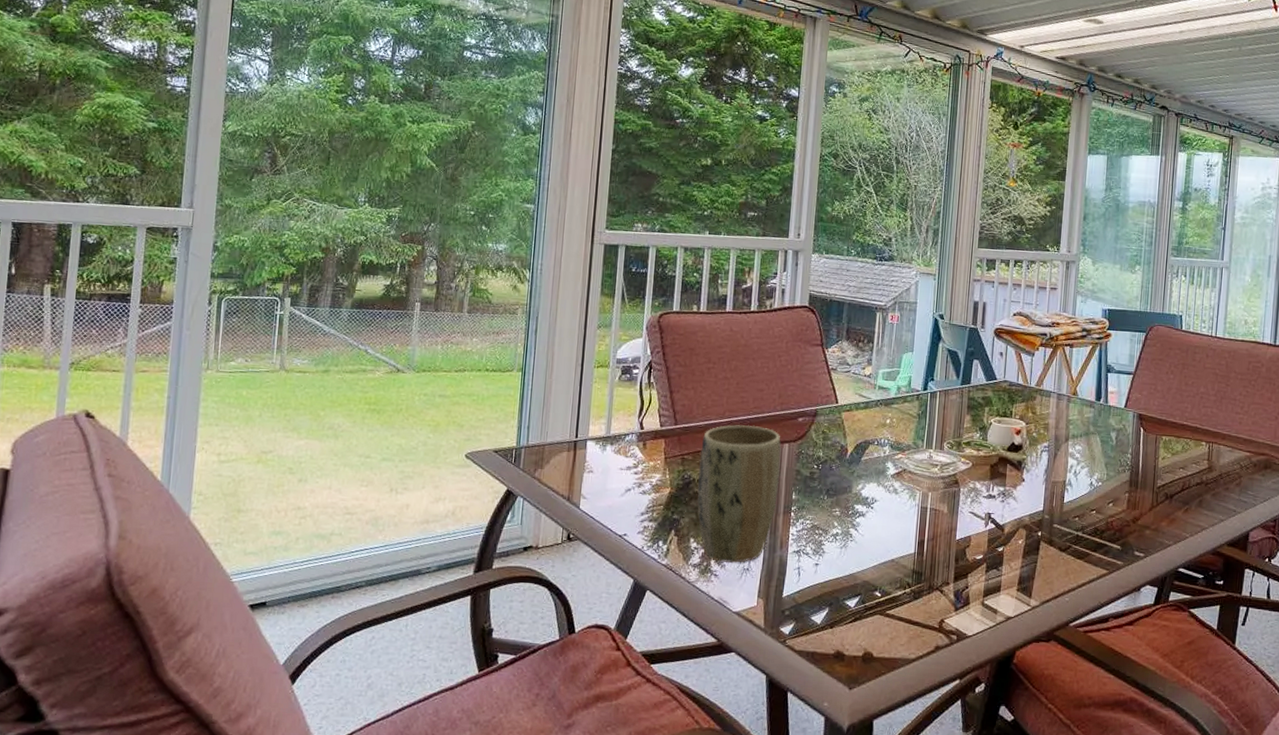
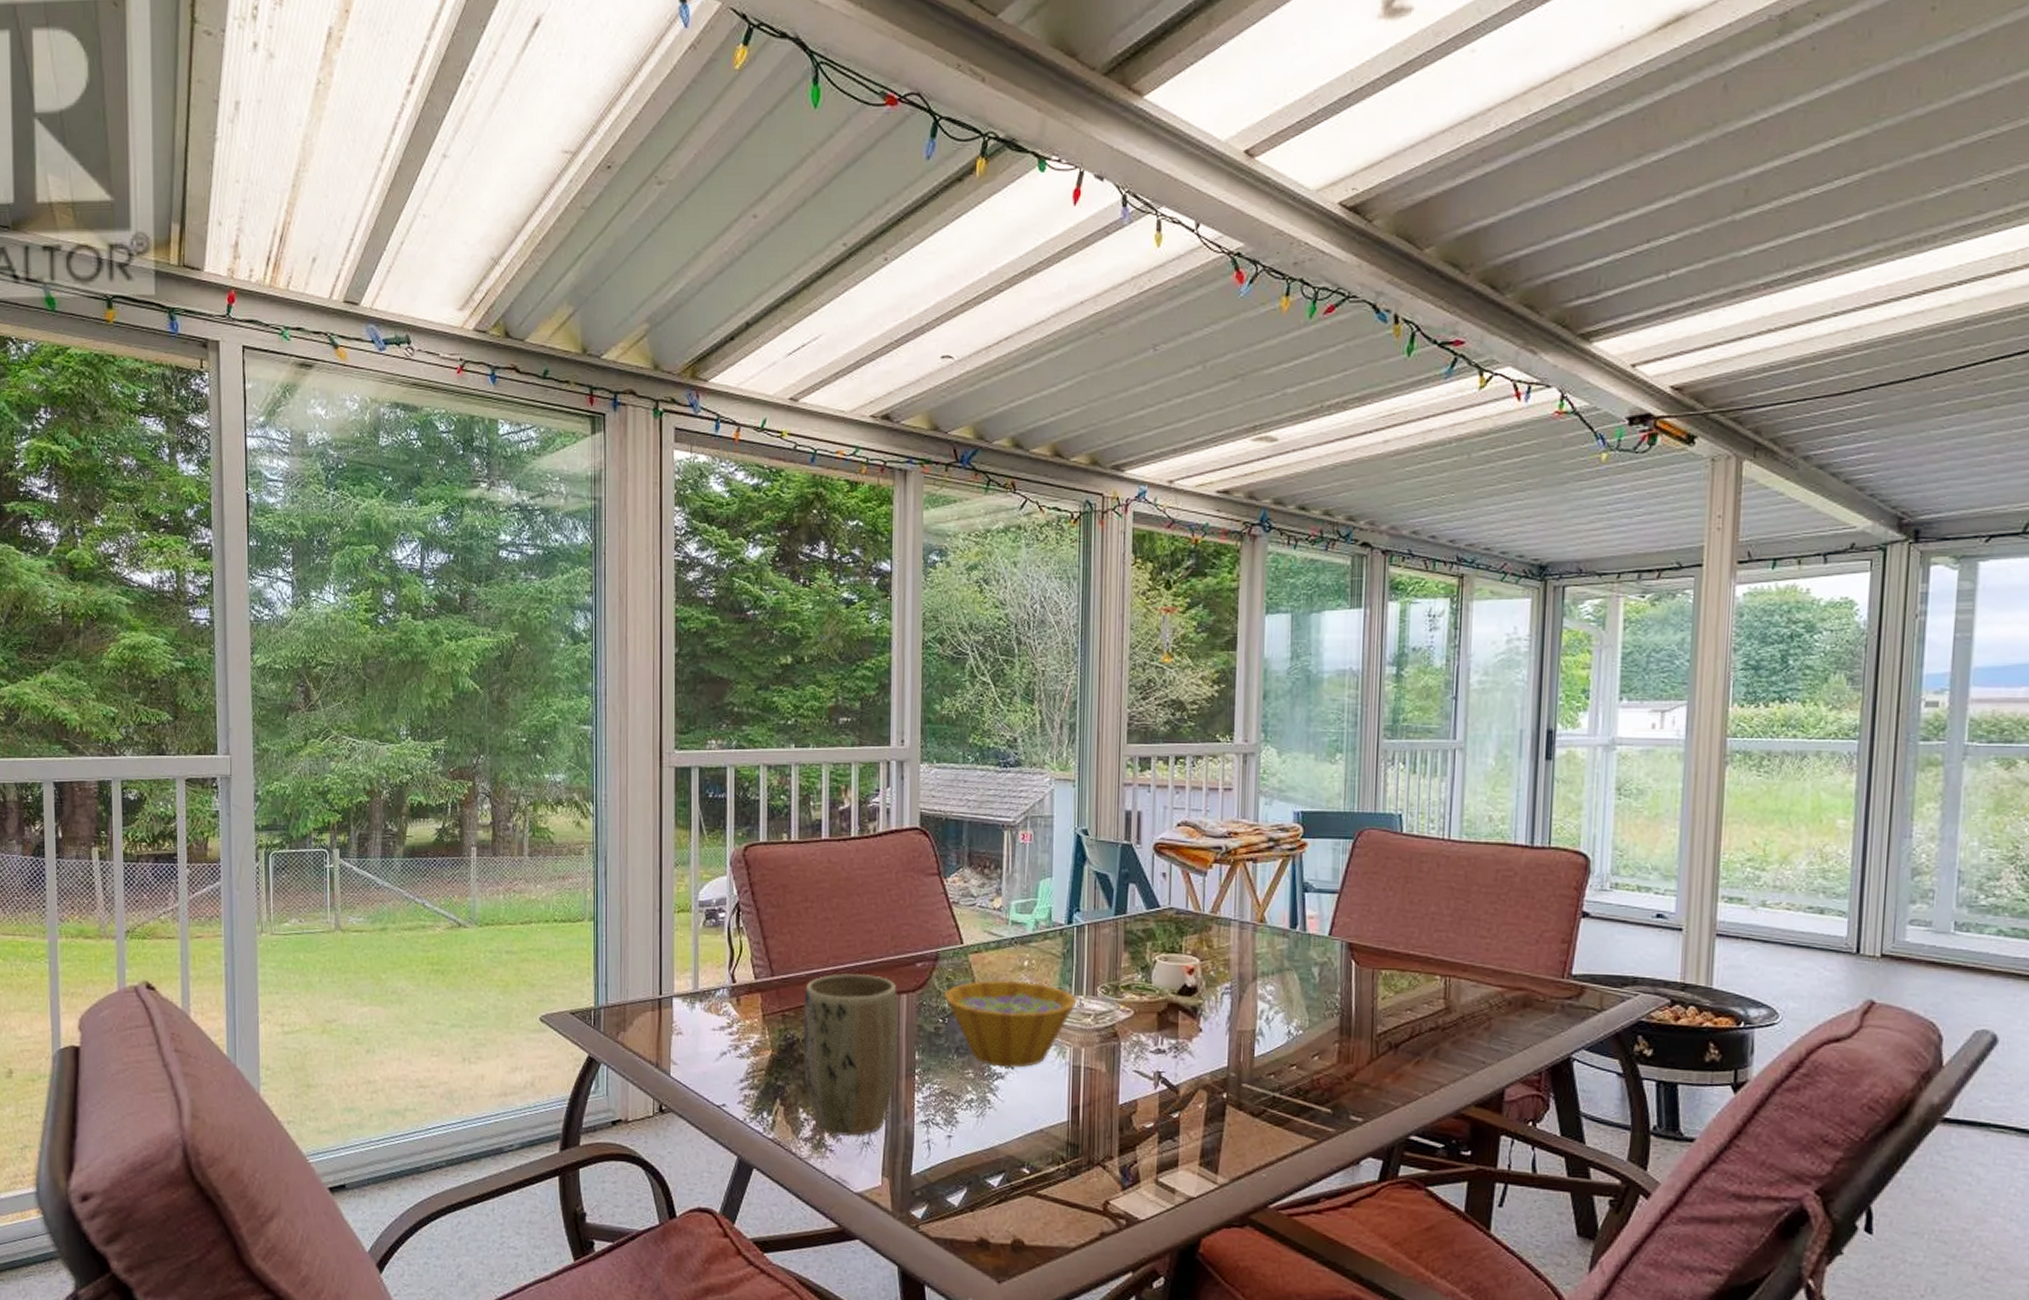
bowl: none [819,434,927,508] -> present [944,980,1077,1068]

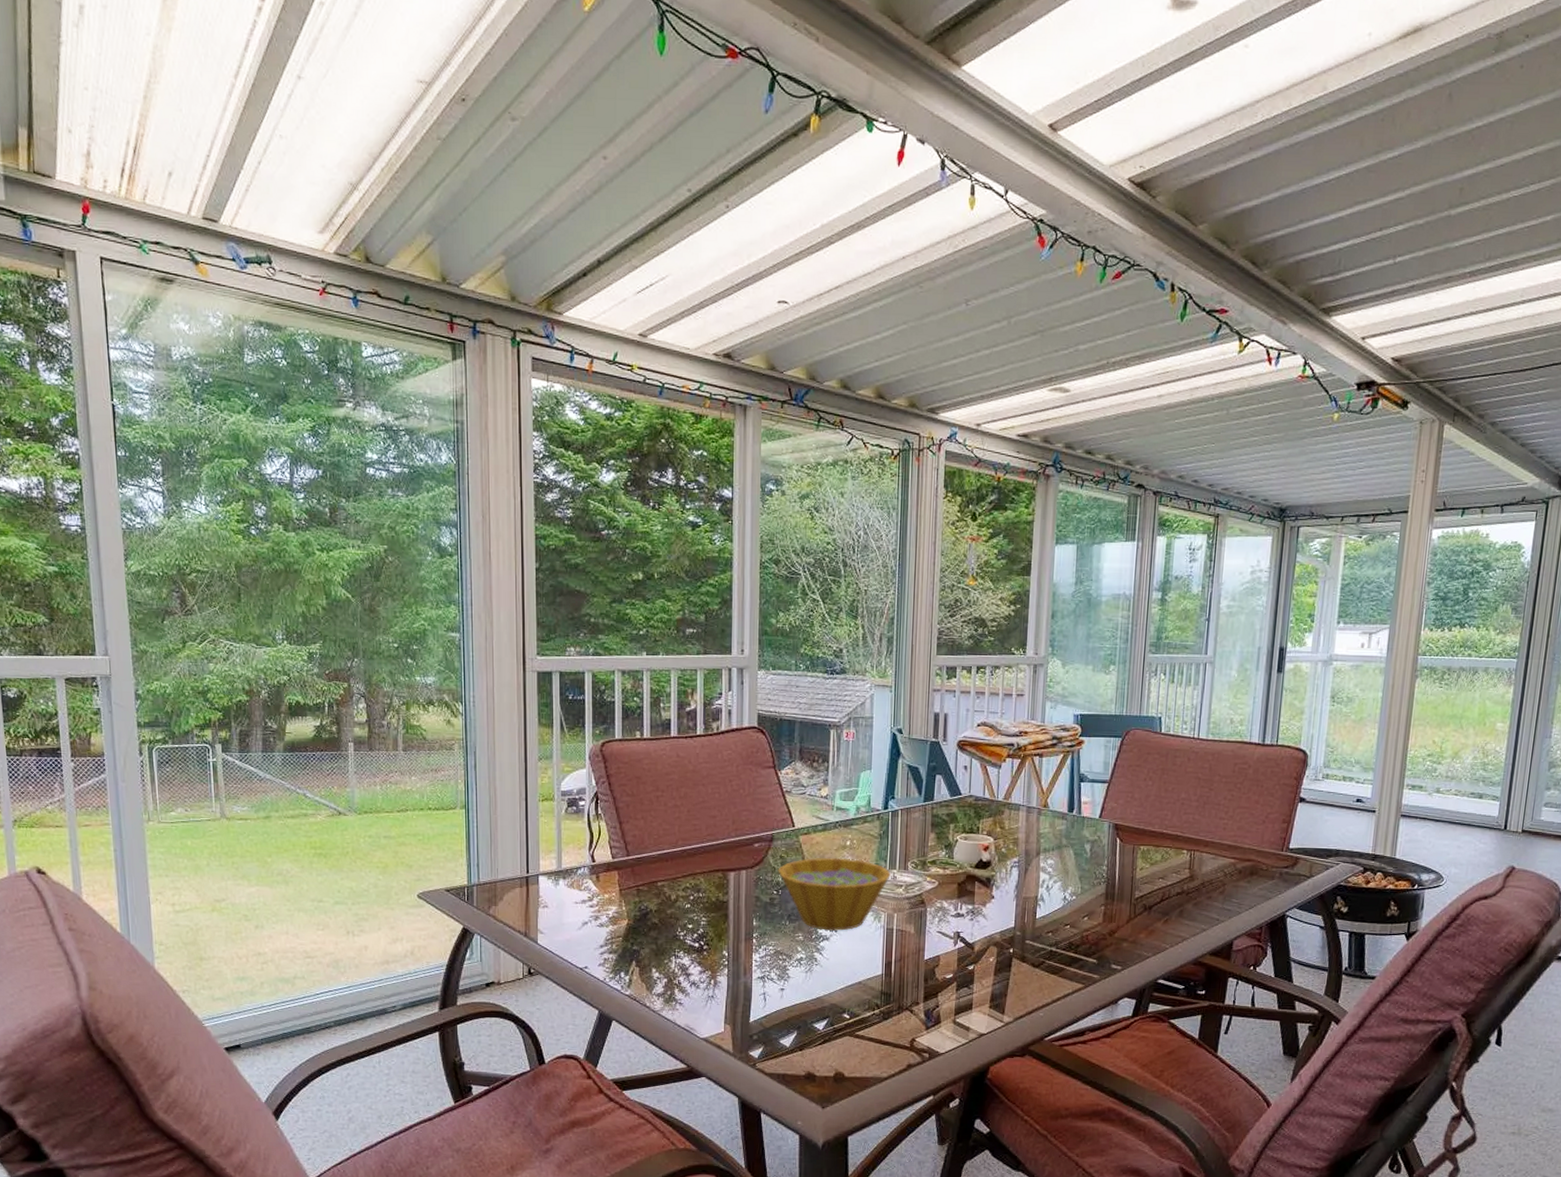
plant pot: present [802,973,899,1136] -> none [654,852,740,991]

